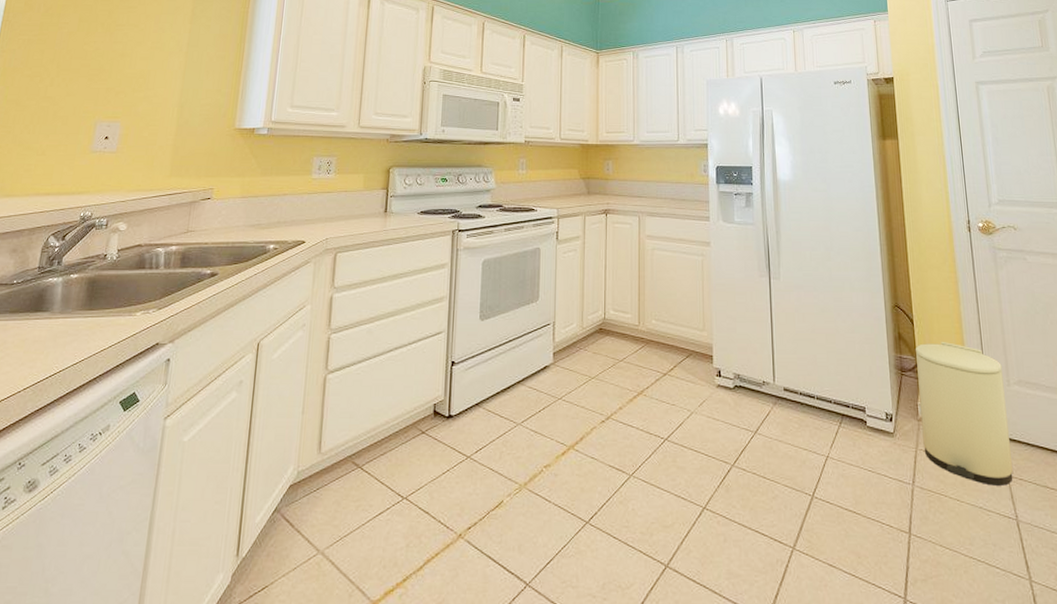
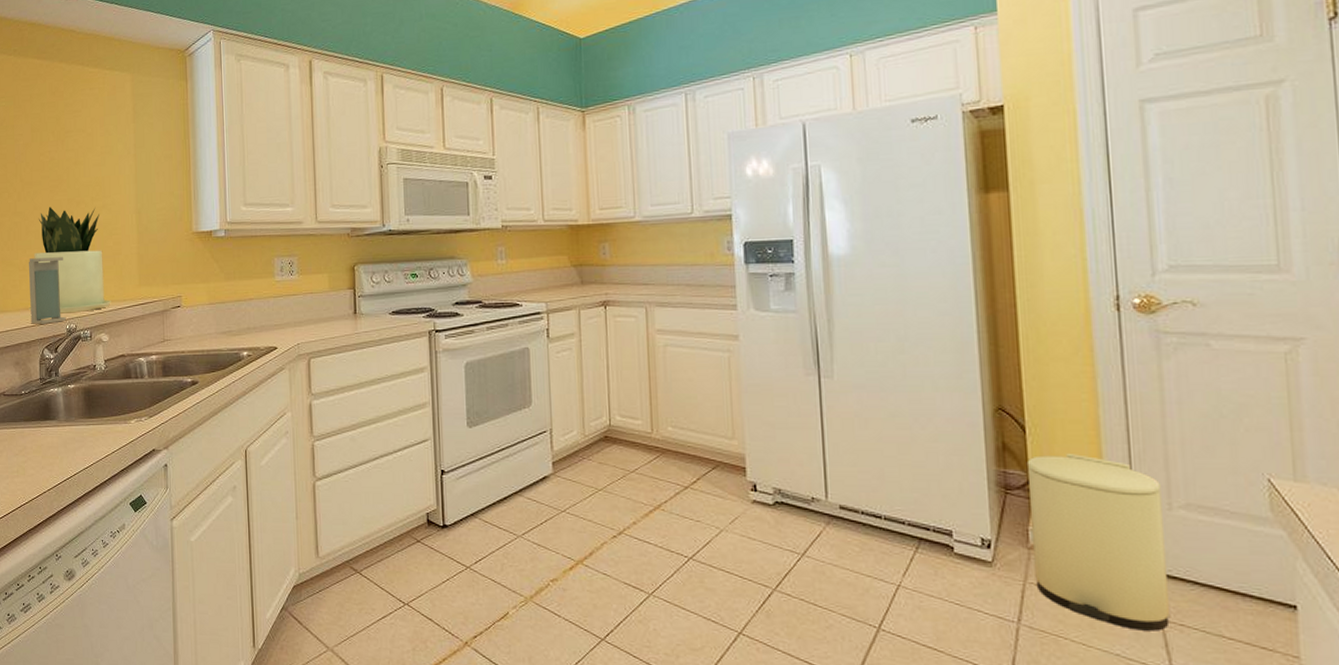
planter: none [39,94,139,201] -> present [28,207,112,314]
soap dispenser: none [39,143,91,212] -> present [29,257,66,325]

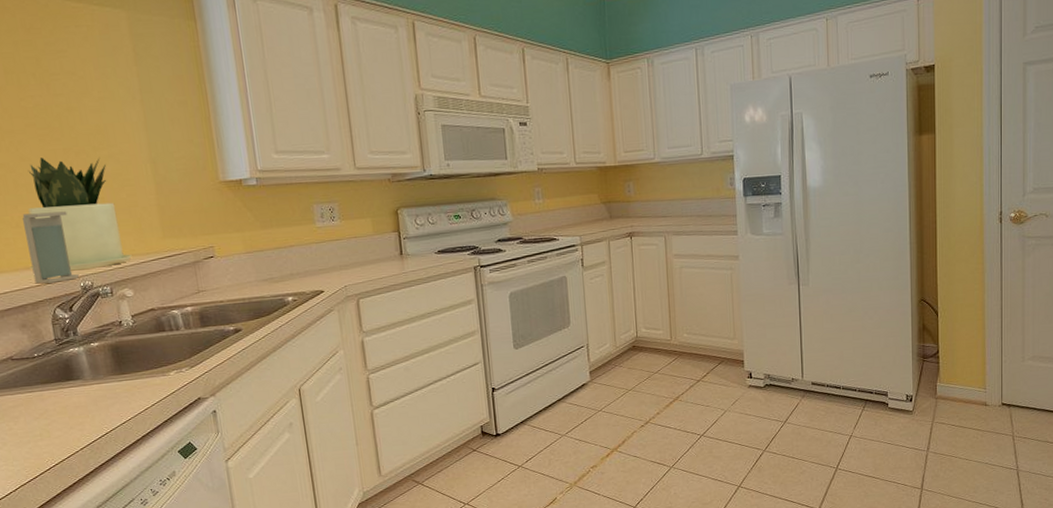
pedal bin: present [1026,452,1170,631] -> none [937,328,1019,445]

